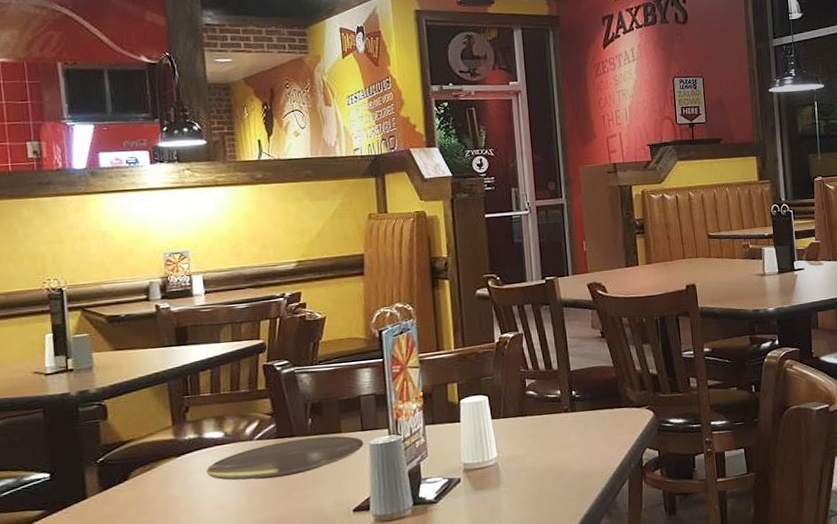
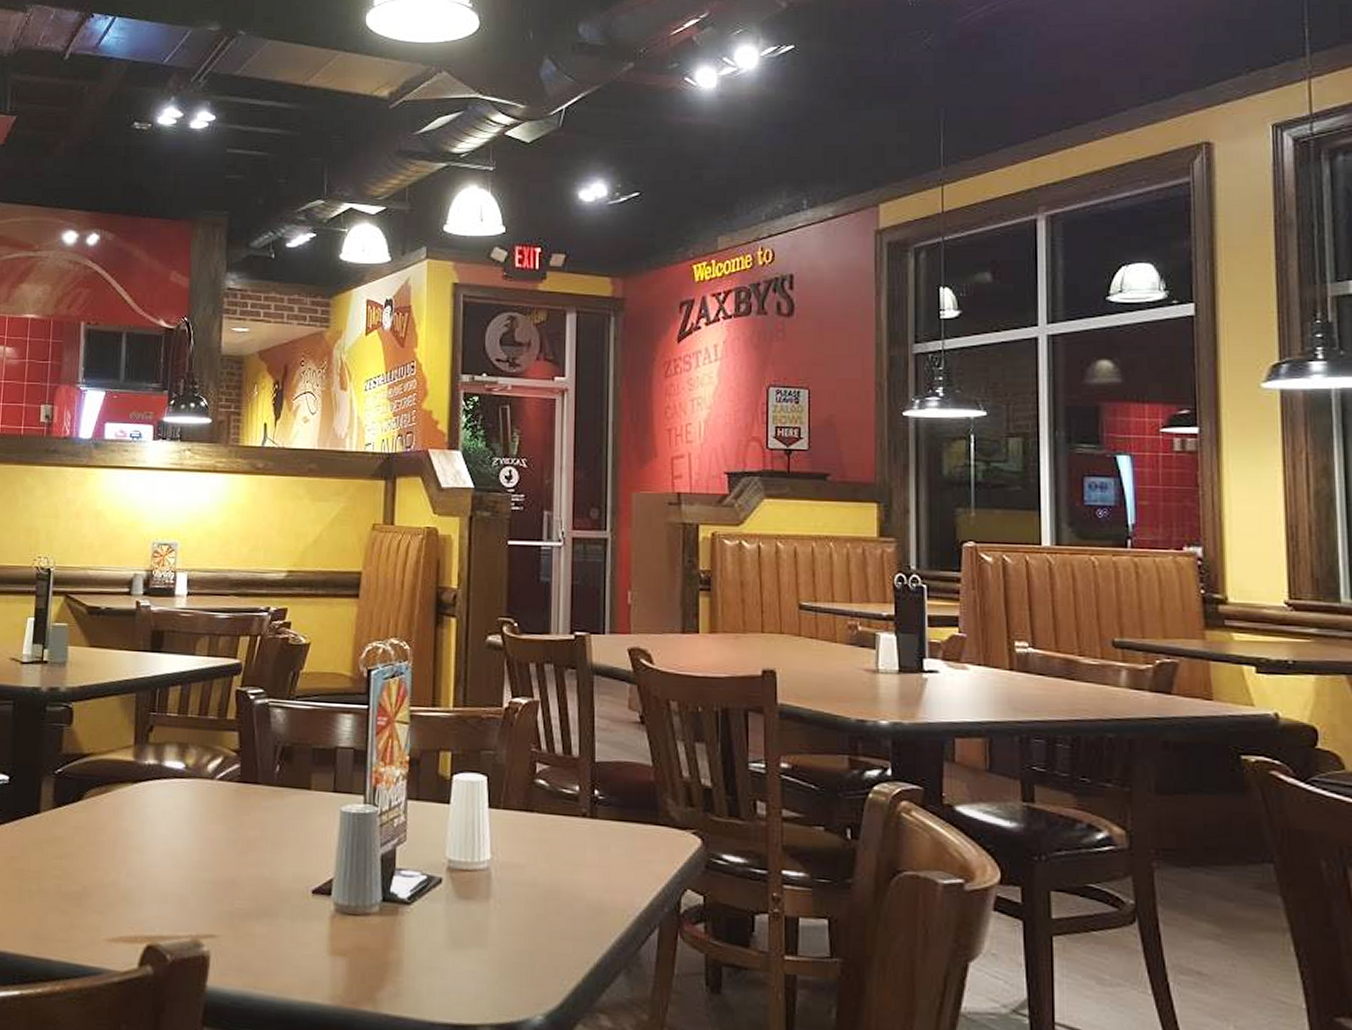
plate: present [206,436,364,481] -> none [161,787,334,832]

